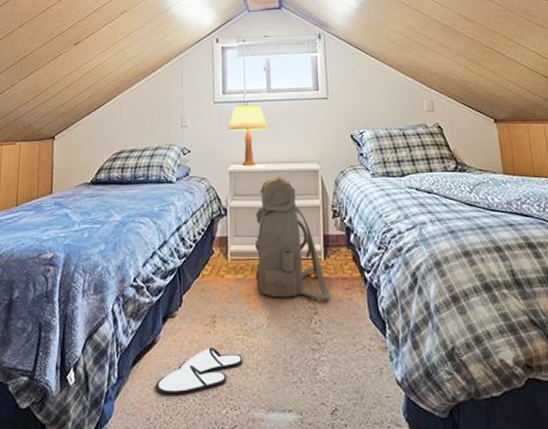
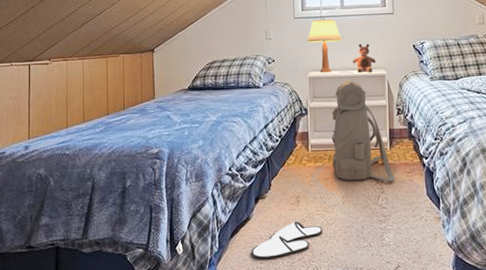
teddy bear: none [280,132,308,168] -> present [353,43,377,74]

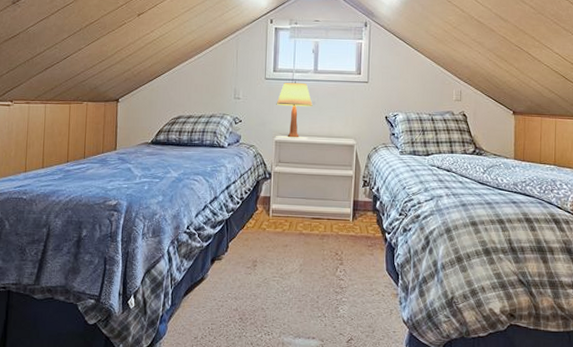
slippers: present [250,221,323,260] -> none [202,285,277,321]
backpack: present [332,80,395,182] -> none [292,148,355,254]
teddy bear: present [353,43,377,74] -> none [322,110,346,142]

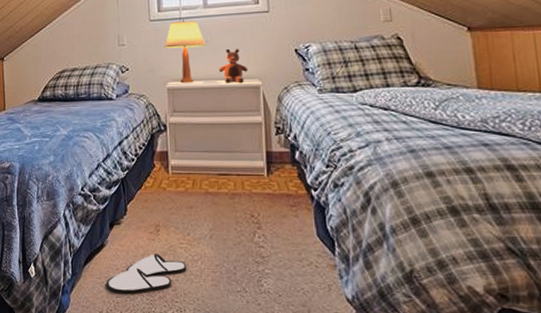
slippers: none [202,285,277,321] -> present [105,252,187,294]
teddy bear: none [322,110,346,142] -> present [219,48,249,84]

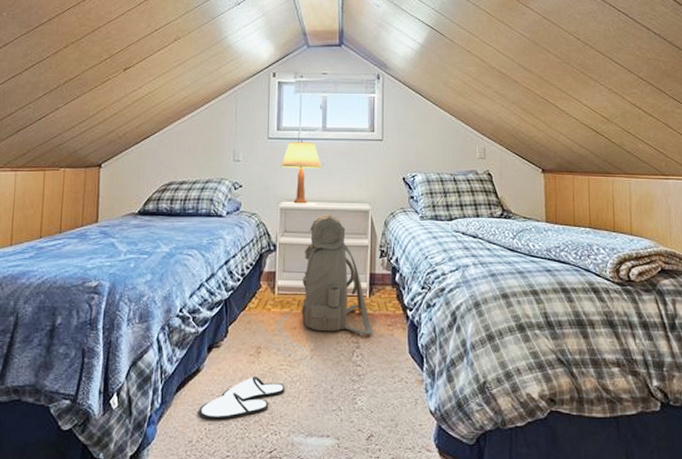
backpack: none [195,92,275,215] -> present [301,214,373,335]
teddy bear: present [219,48,249,84] -> none [332,172,360,207]

